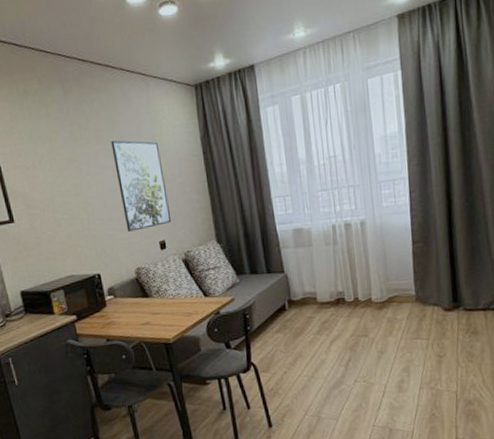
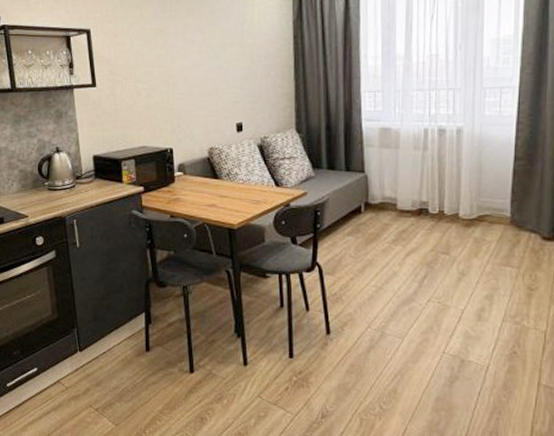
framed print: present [111,140,172,232] -> none [200,15,252,110]

